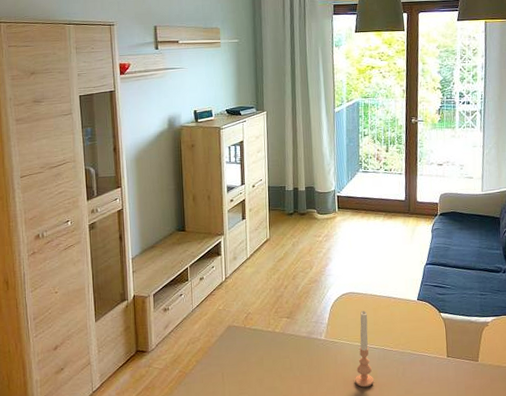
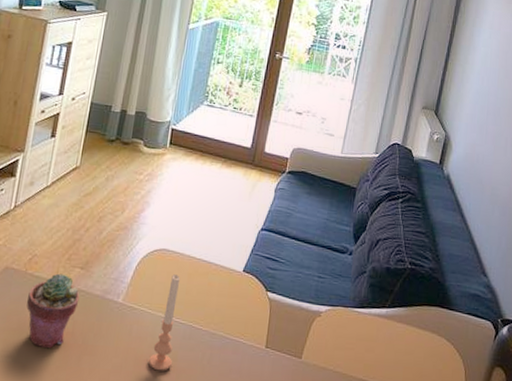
potted succulent: none [250,324,291,383] -> present [26,273,80,348]

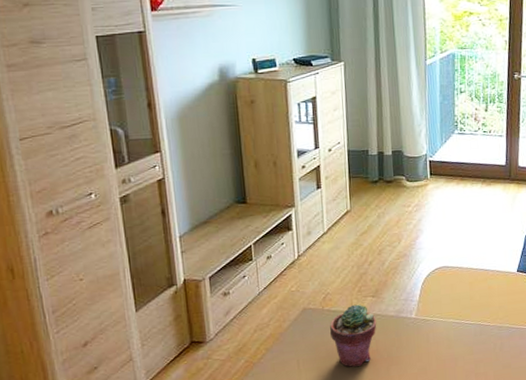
candle: present [149,274,181,371] -> none [449,285,469,365]

